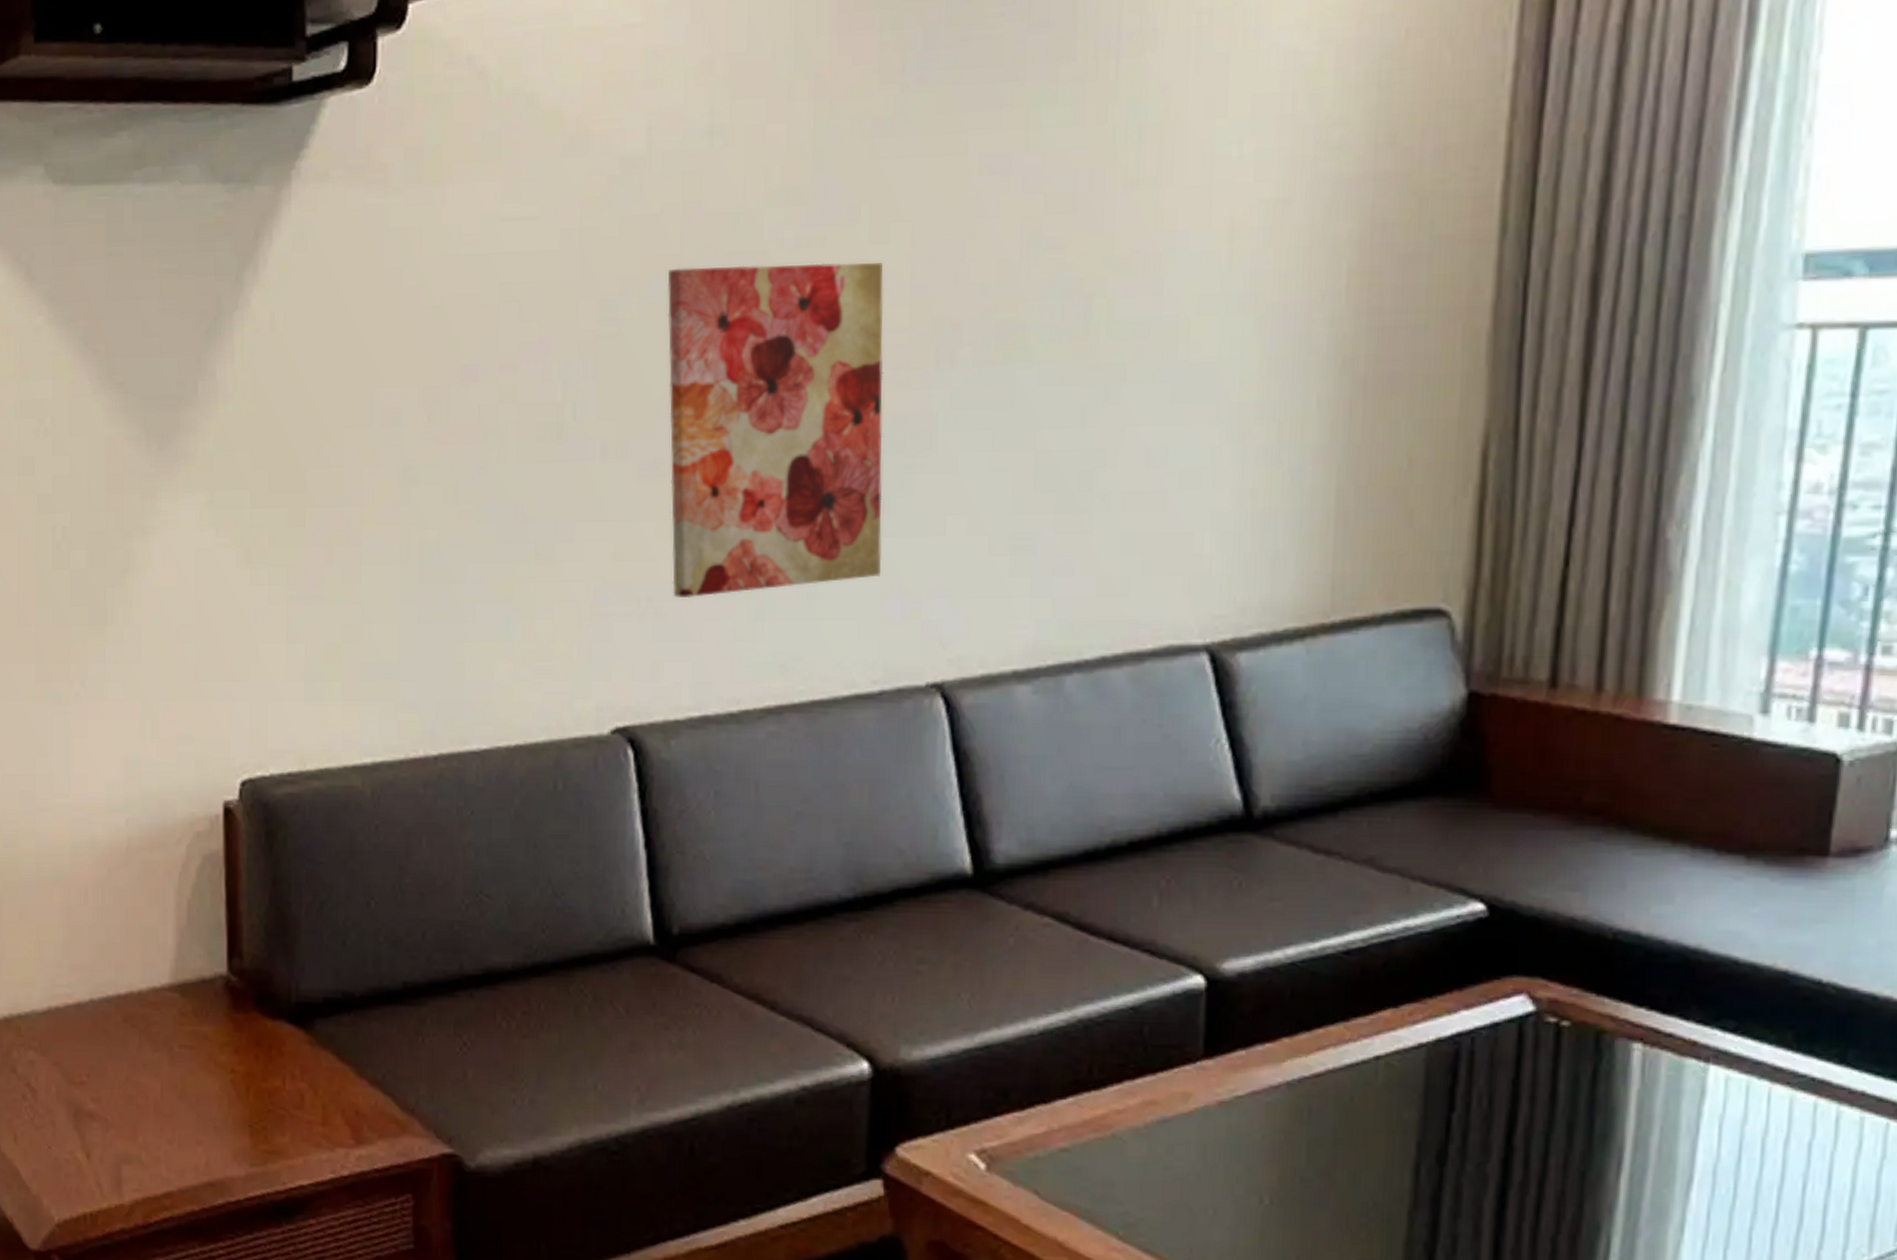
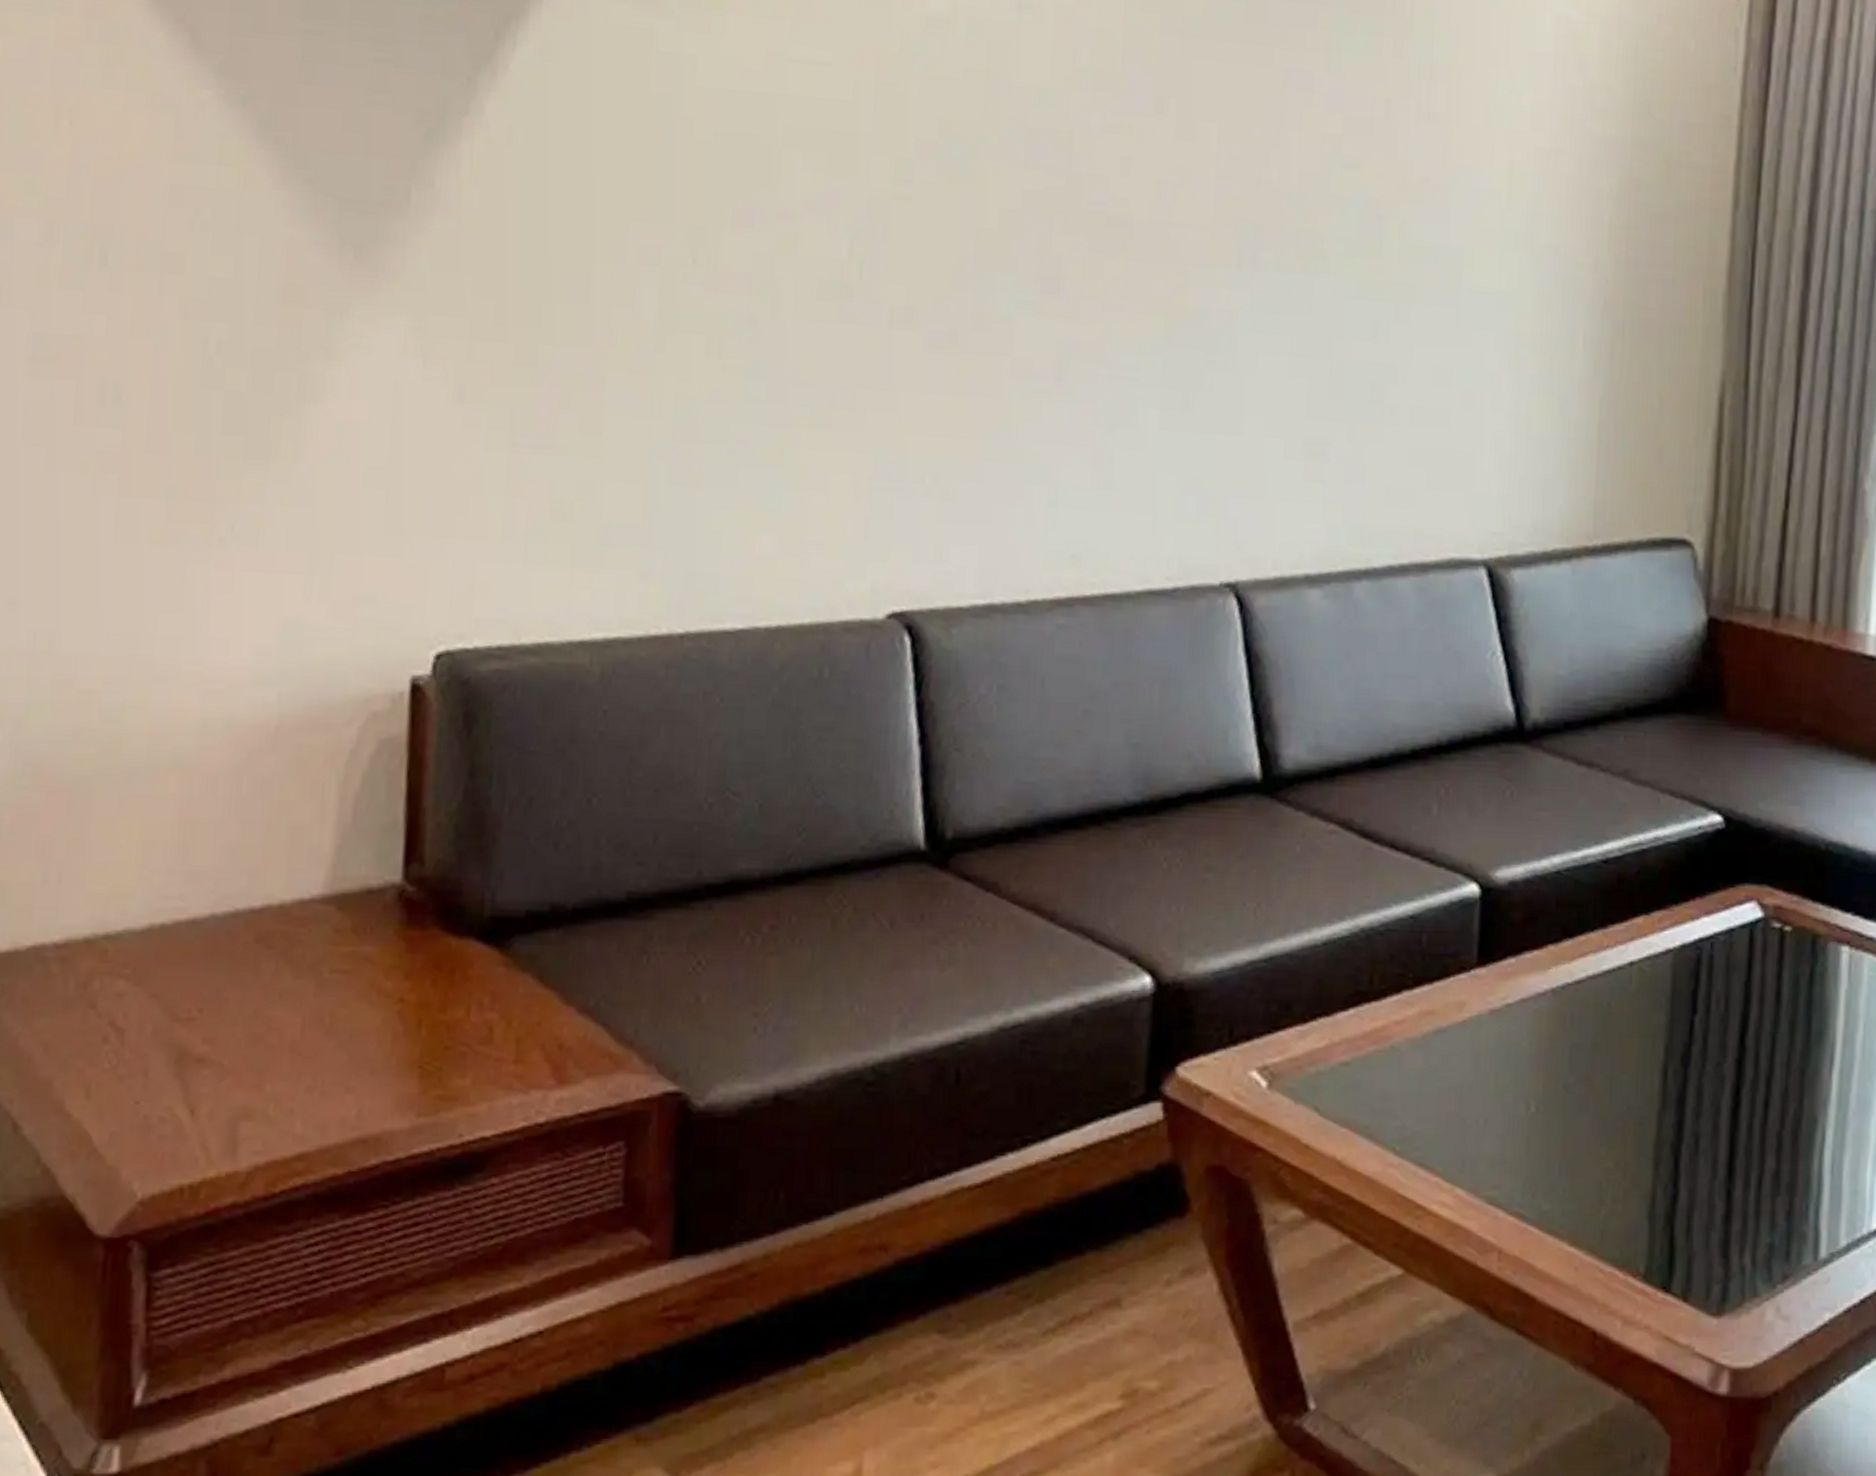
wall art: present [668,262,884,599] -> none [960,137,1189,479]

